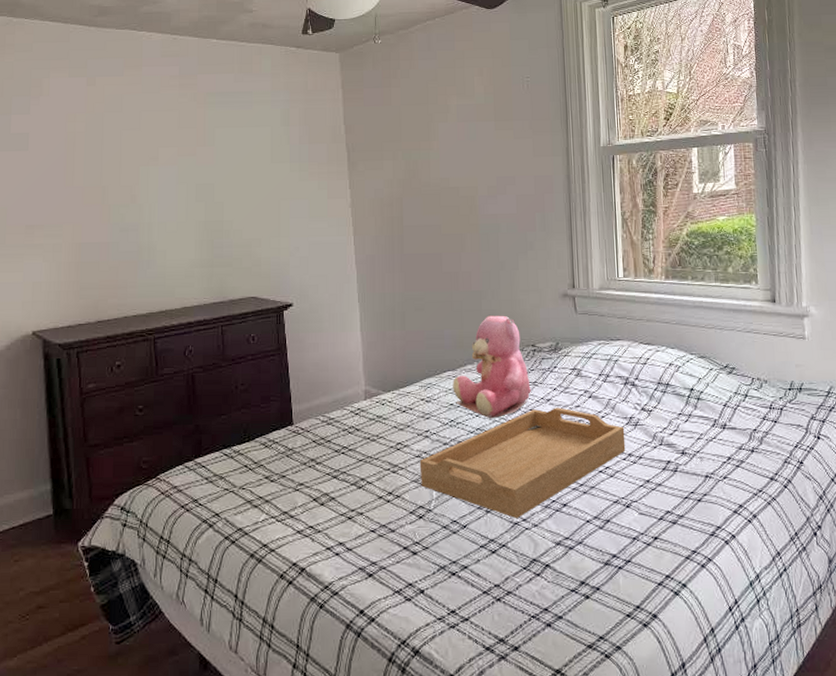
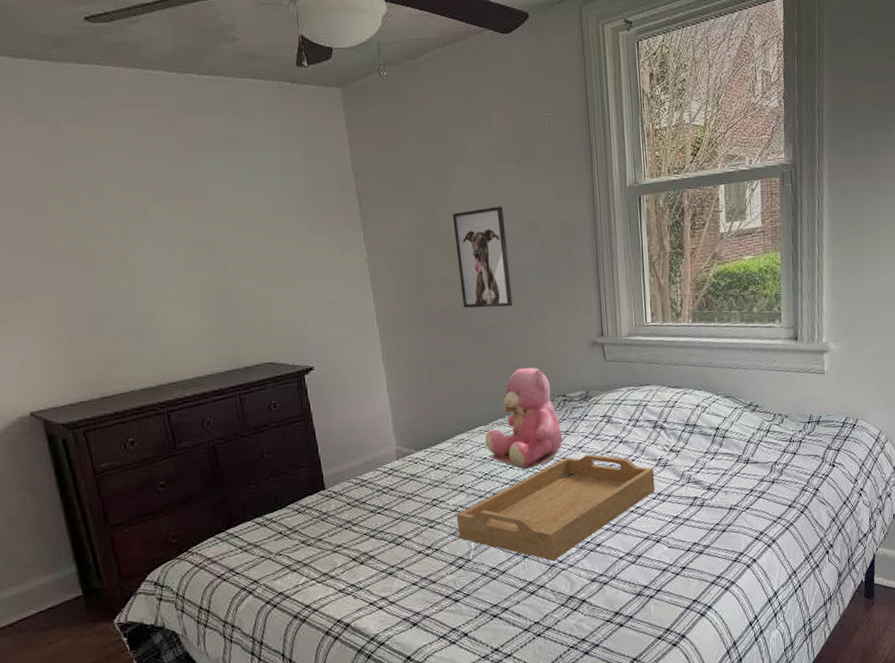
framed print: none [433,161,486,256] -> present [452,206,513,309]

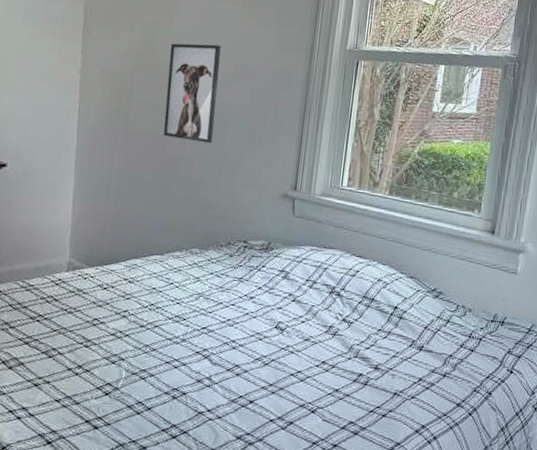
serving tray: present [456,454,655,561] -> none [112,305,323,408]
teddy bear: present [485,367,563,470] -> none [157,204,236,309]

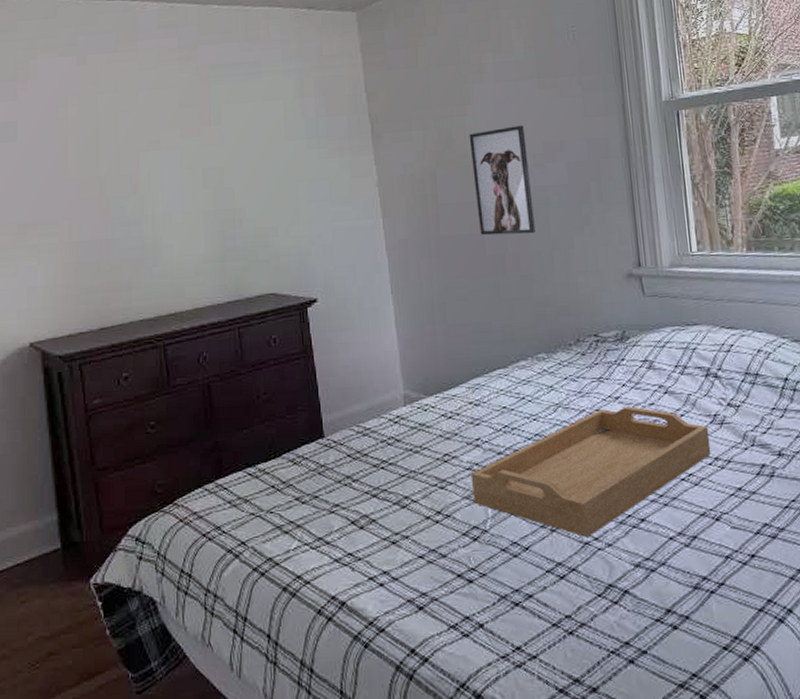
serving tray: none [112,305,323,408] -> present [470,406,712,537]

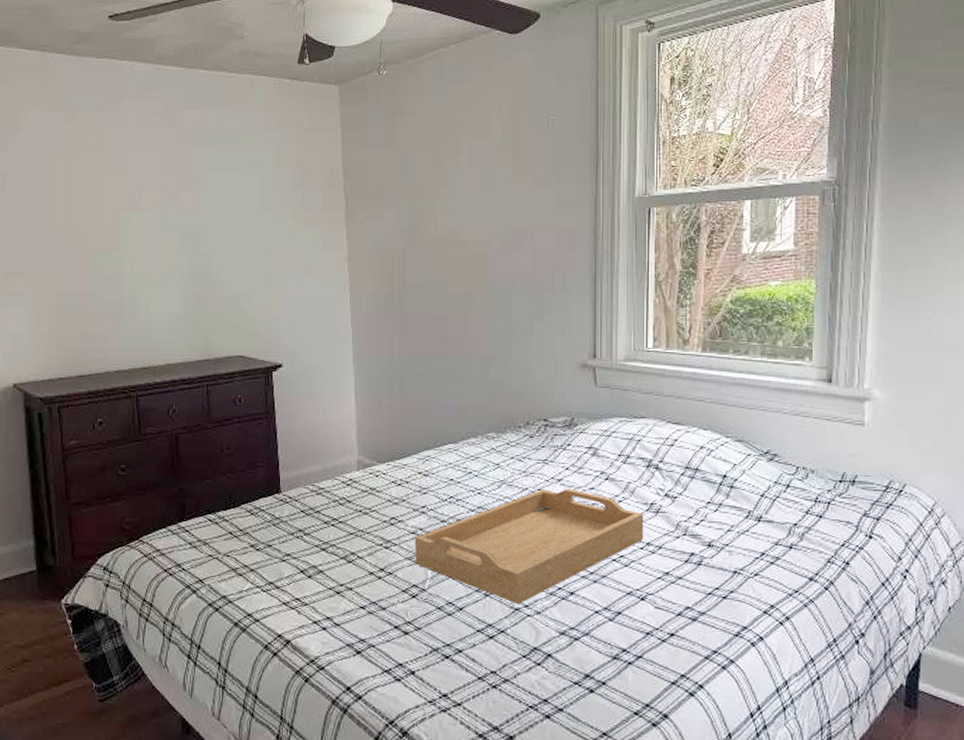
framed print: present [469,125,536,236] -> none [440,211,497,318]

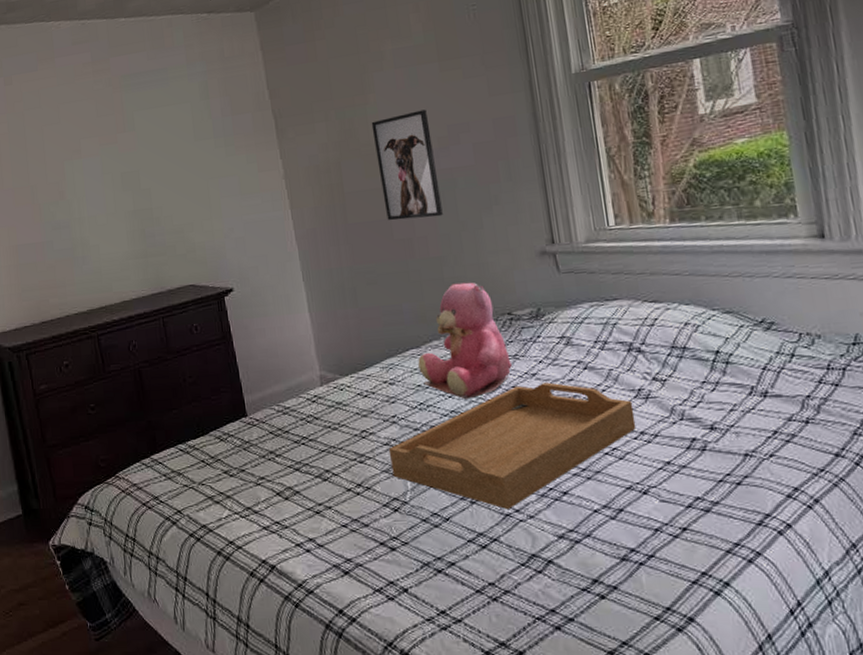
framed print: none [440,211,497,318] -> present [371,109,443,221]
teddy bear: none [454,384,540,497] -> present [418,282,512,400]

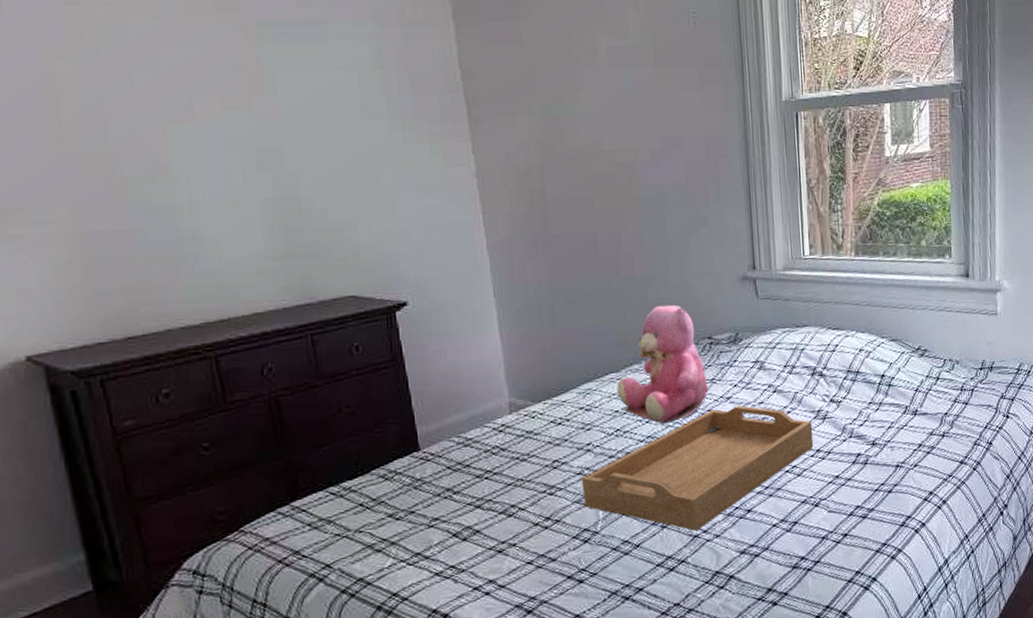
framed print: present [371,109,443,221] -> none [580,118,651,235]

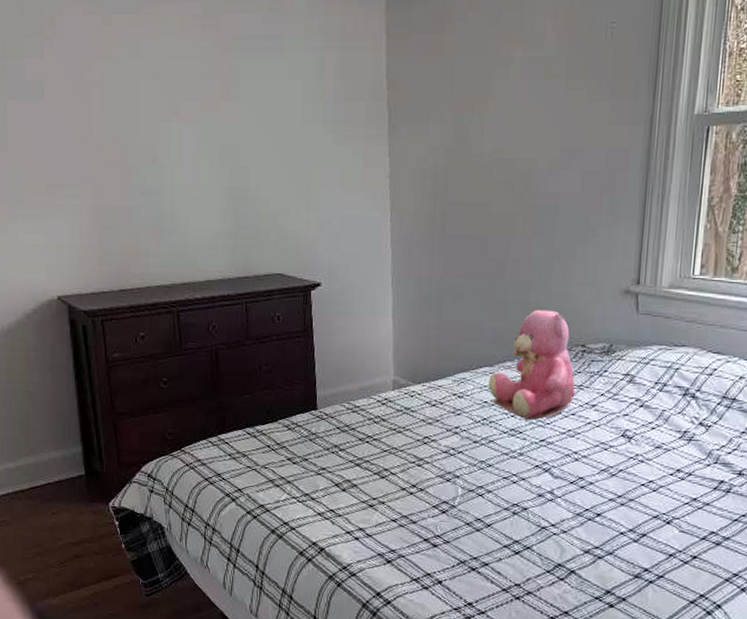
serving tray: present [581,405,814,531] -> none [446,414,677,523]

